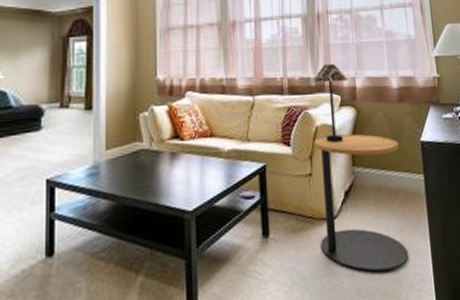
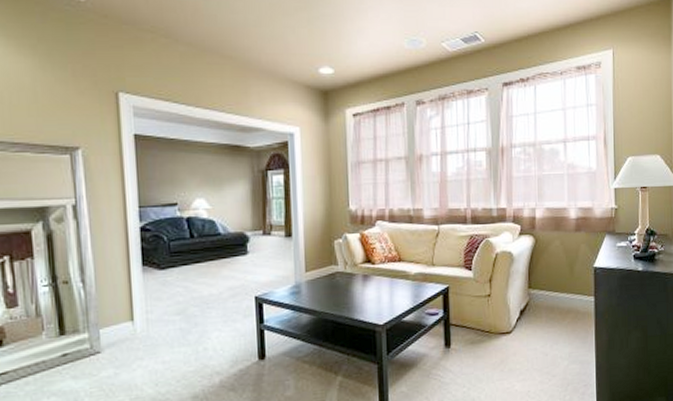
table lamp: present [312,64,349,143] -> none [494,196,529,268]
side table: present [313,133,409,273] -> none [493,259,575,378]

